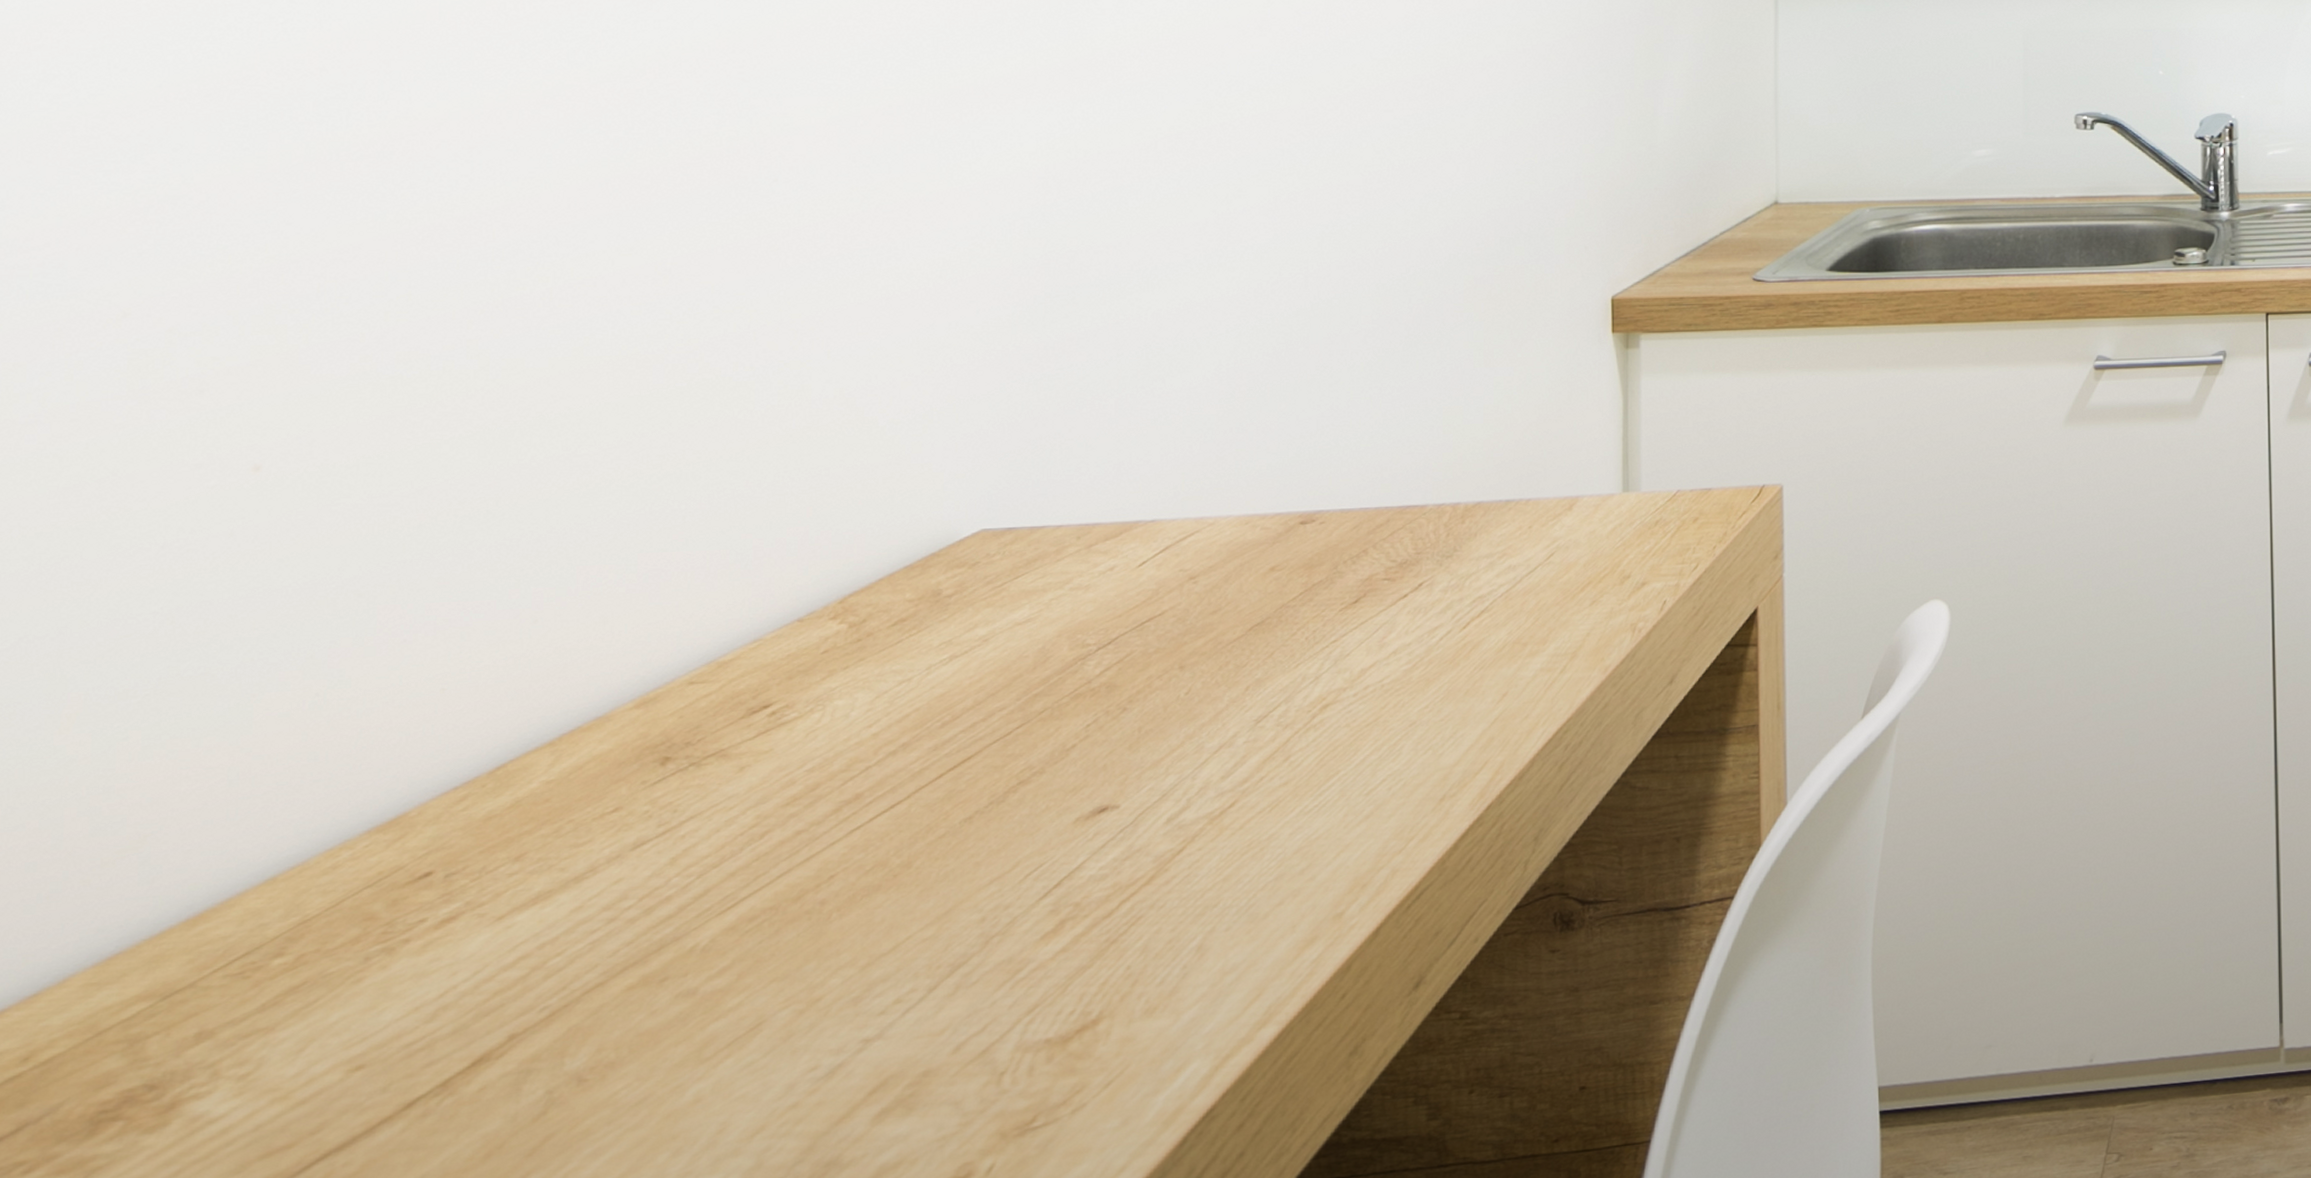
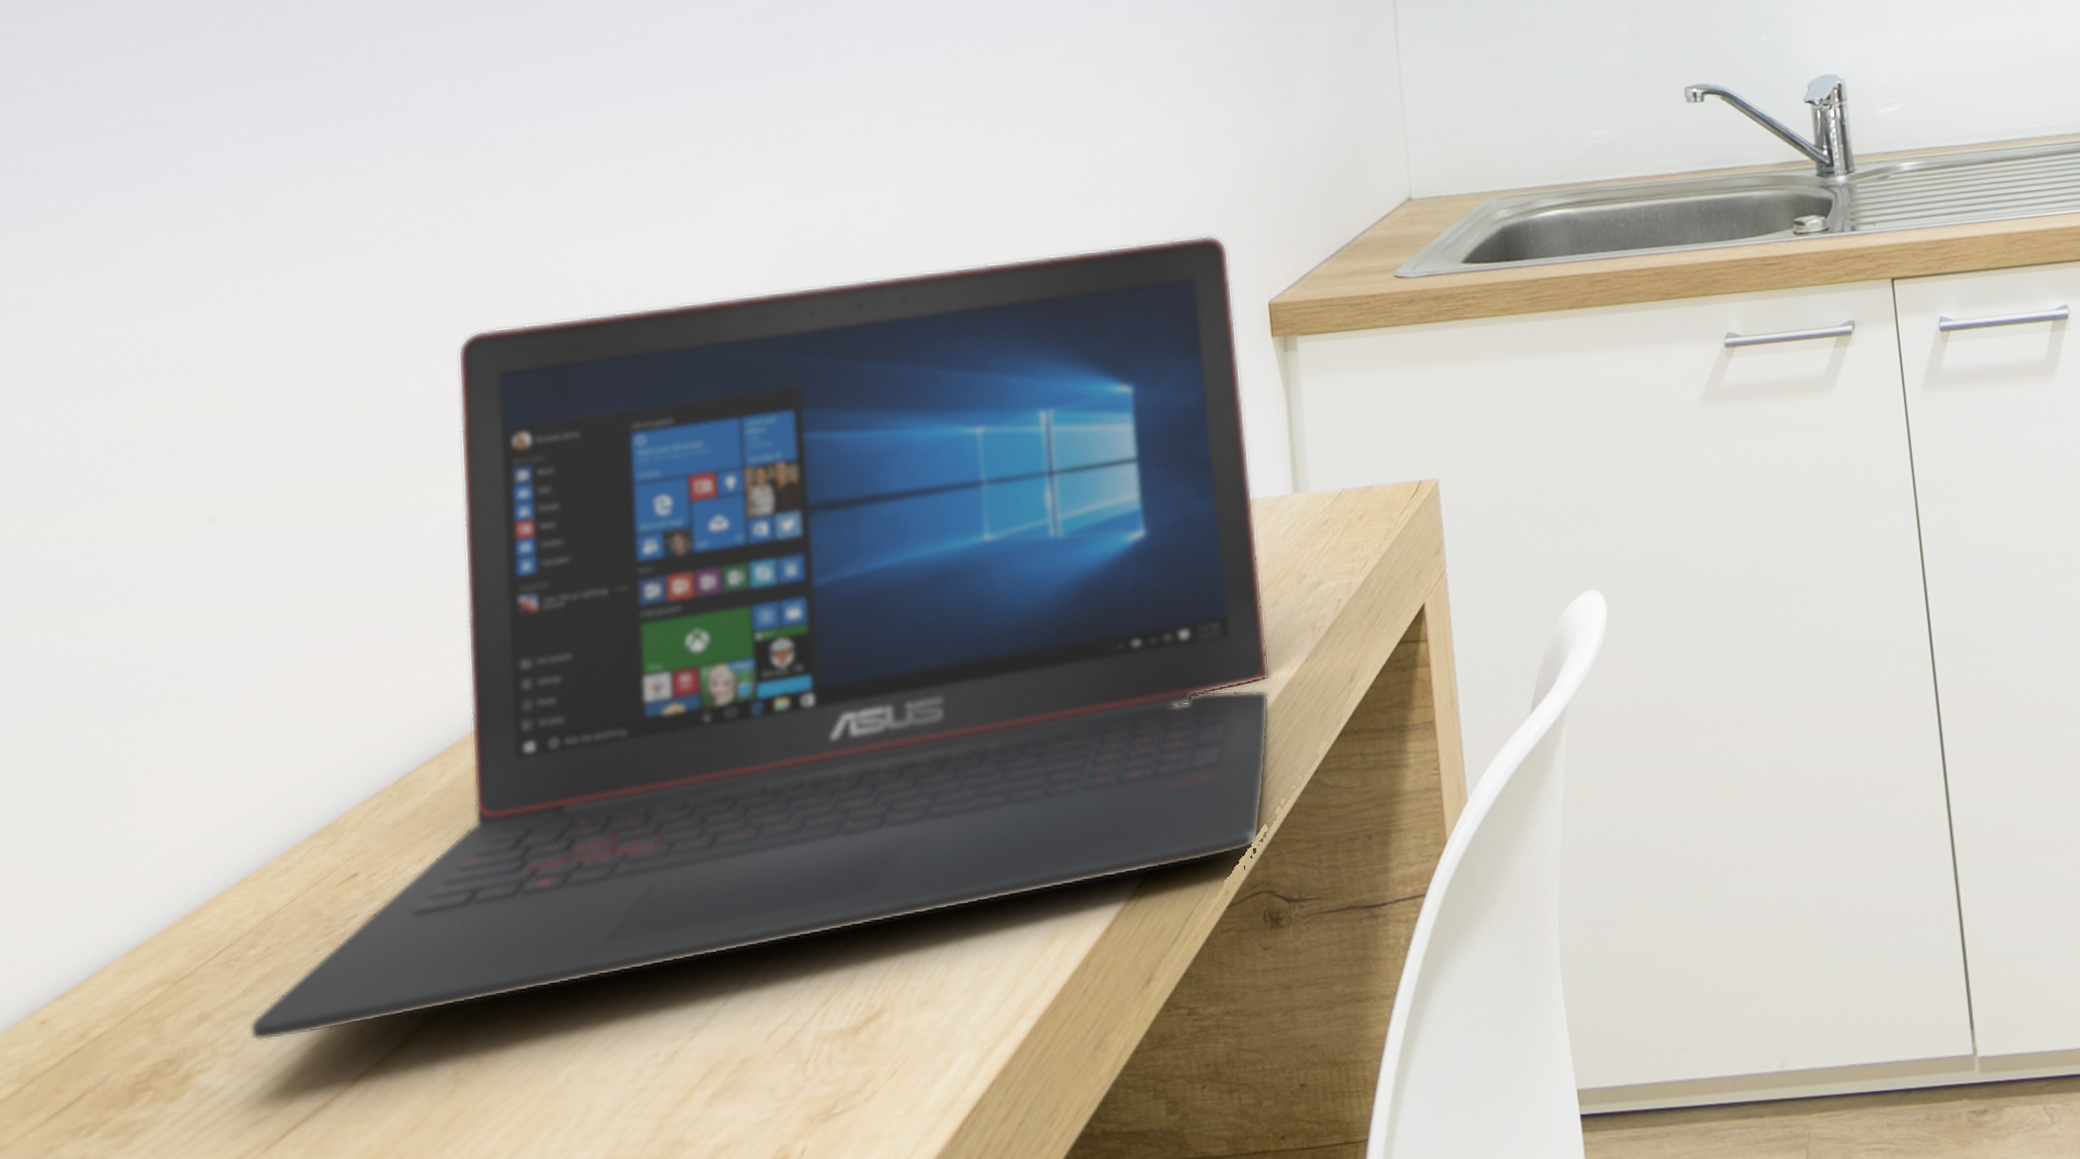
laptop: none [267,224,1582,1062] -> present [249,235,1271,1041]

